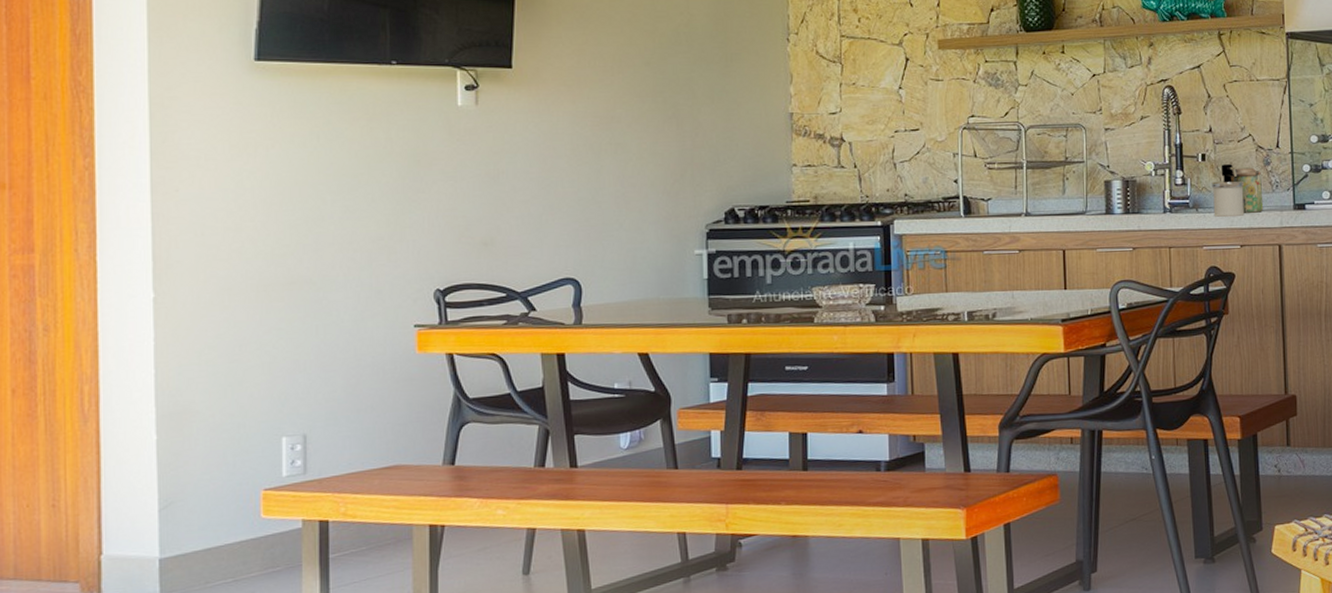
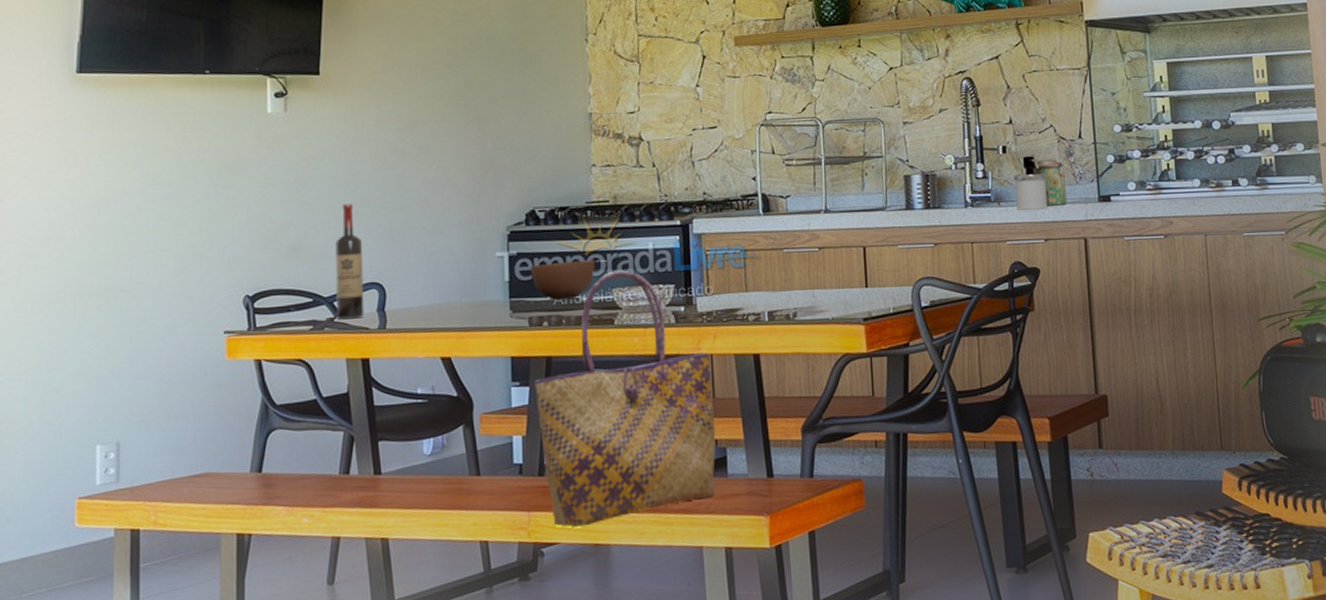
wine bottle: none [528,199,560,315] -> present [334,204,364,320]
bowl: none [729,258,795,298] -> present [530,259,595,301]
tote bag: none [733,269,914,519] -> present [534,270,716,527]

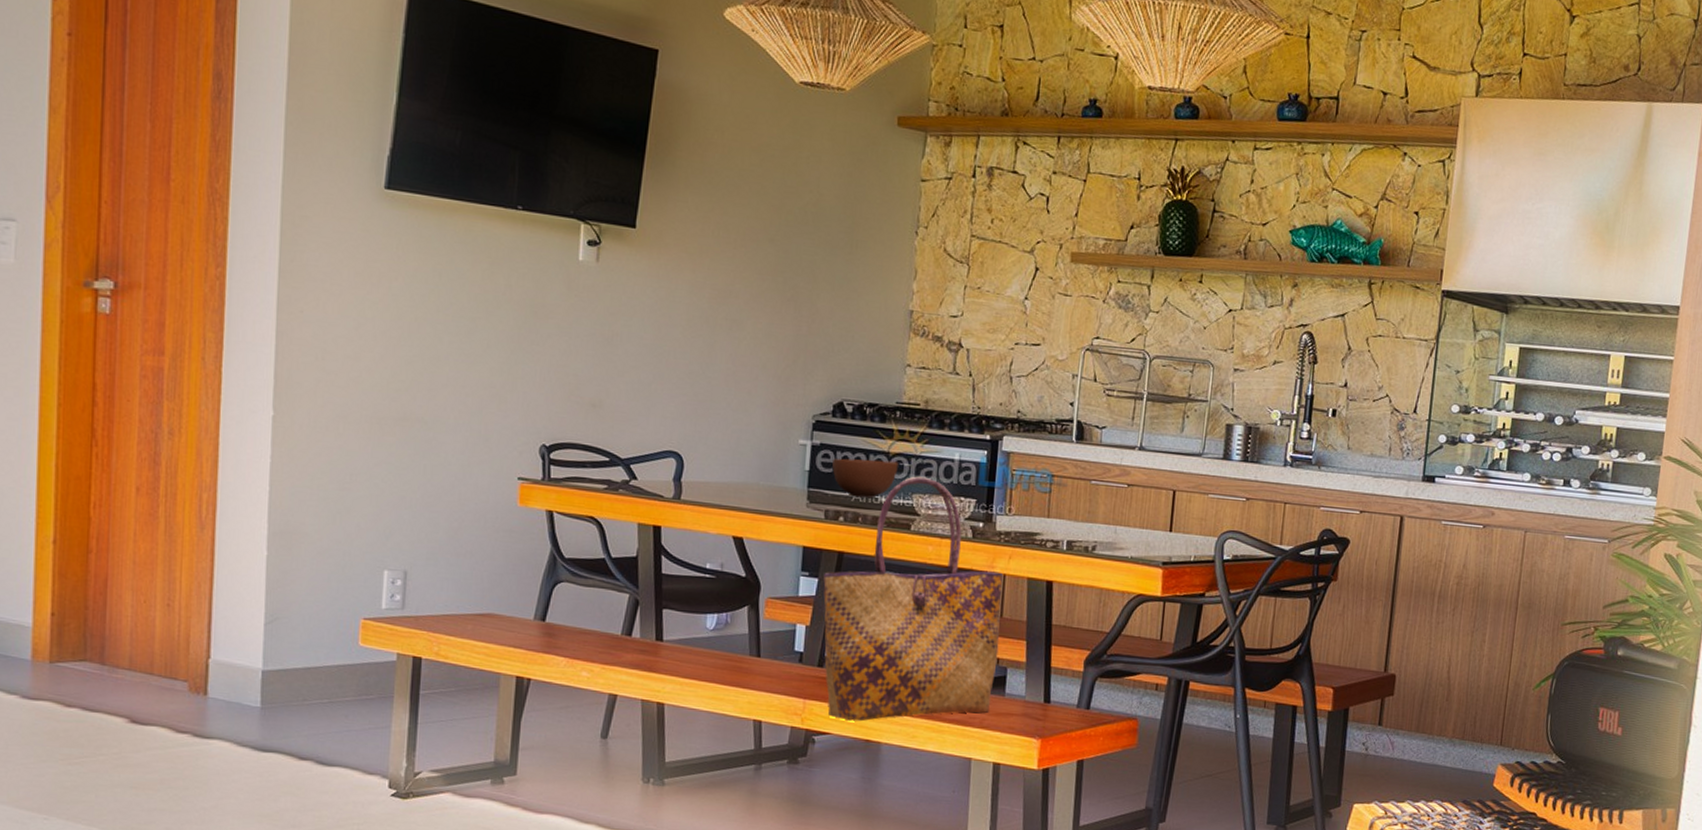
wine bottle: present [334,204,364,320] -> none [632,367,665,485]
soap dispenser: present [1013,156,1048,212] -> none [1336,423,1374,481]
canister: present [1033,159,1068,208] -> none [1360,428,1393,480]

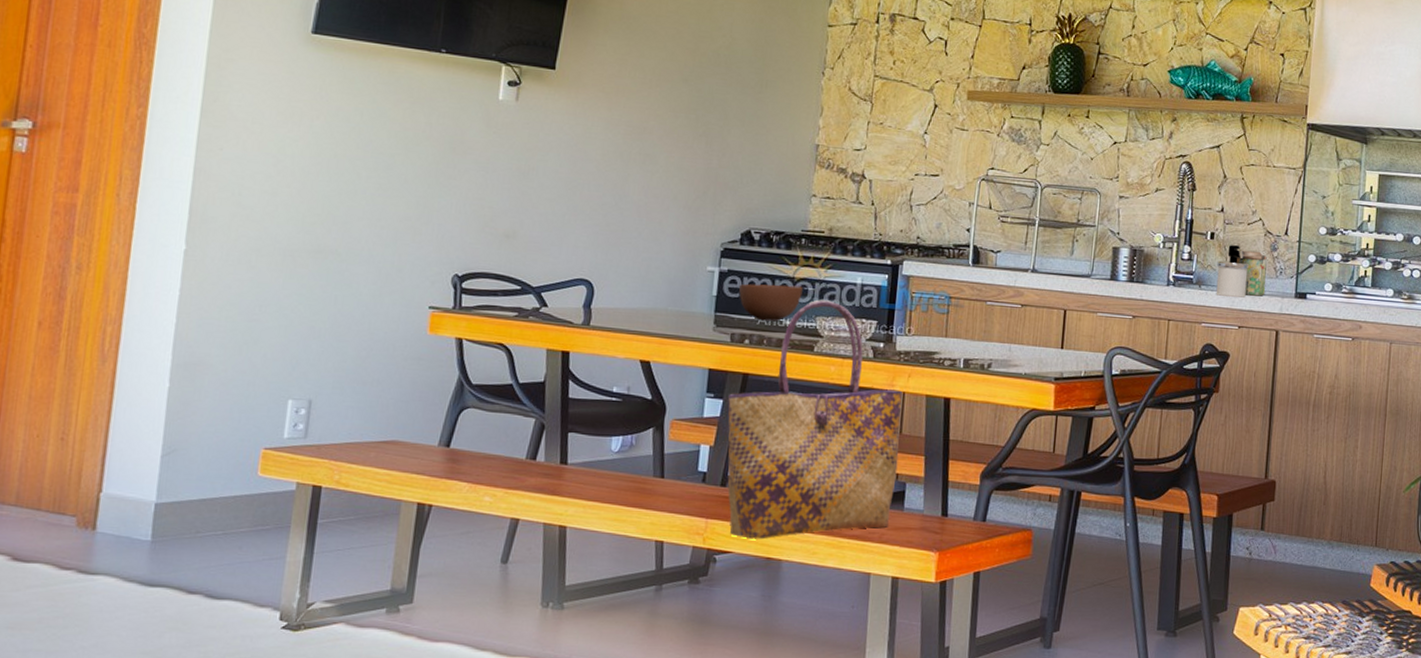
soap dispenser: none [1336,423,1374,481] -> present [1216,245,1250,298]
canister: none [1360,428,1393,480] -> present [1236,250,1267,297]

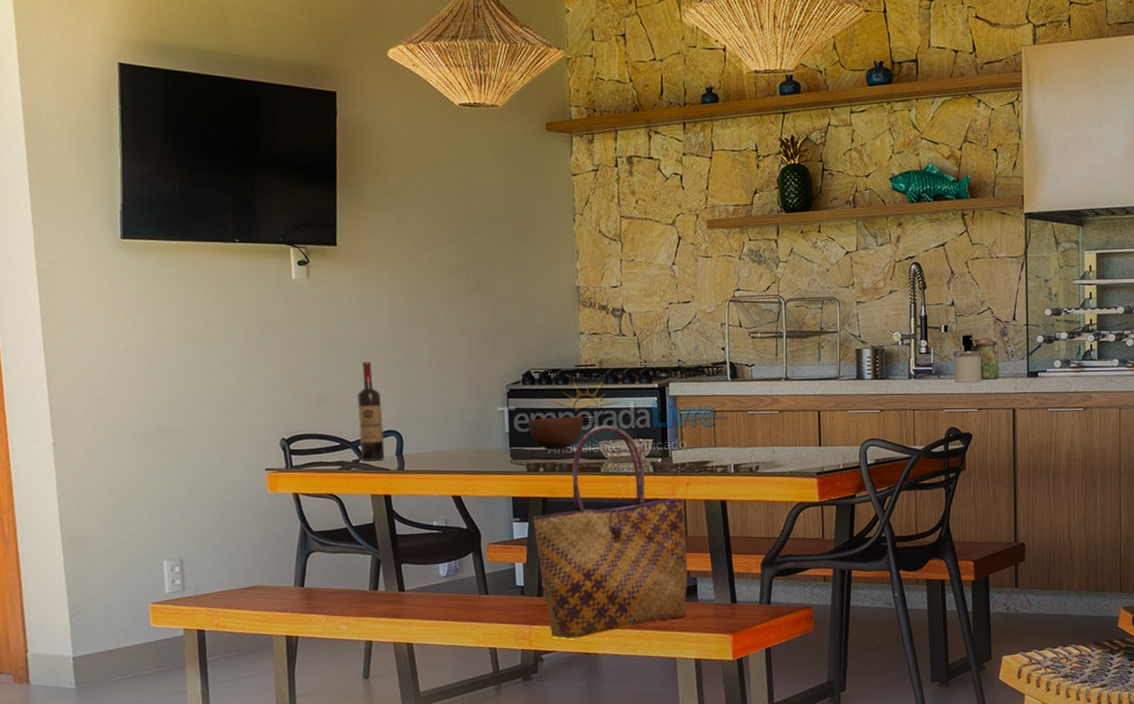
wine bottle: none [543,199,578,312] -> present [356,362,385,461]

